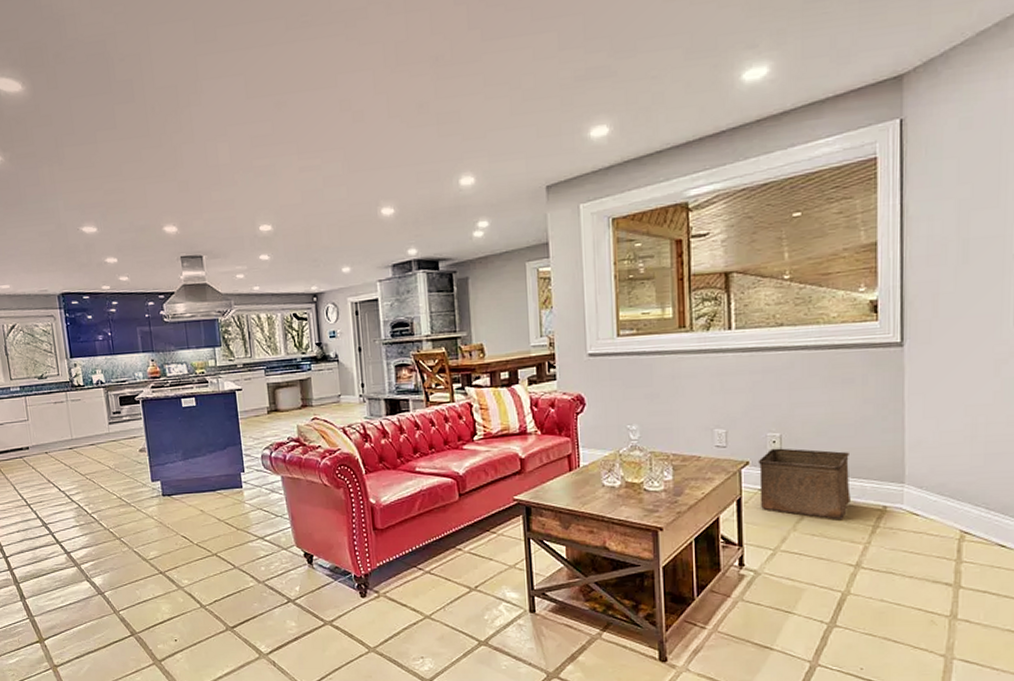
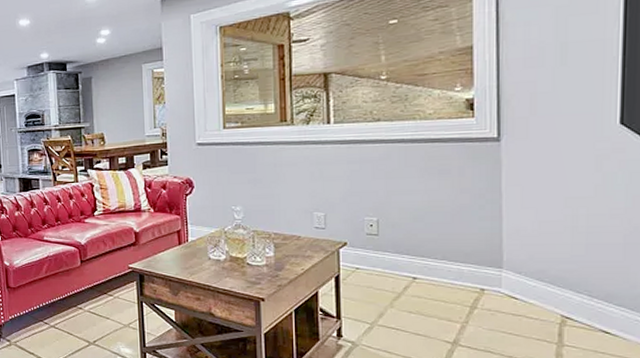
storage bin: present [758,448,850,520] -> none [355,231,447,300]

